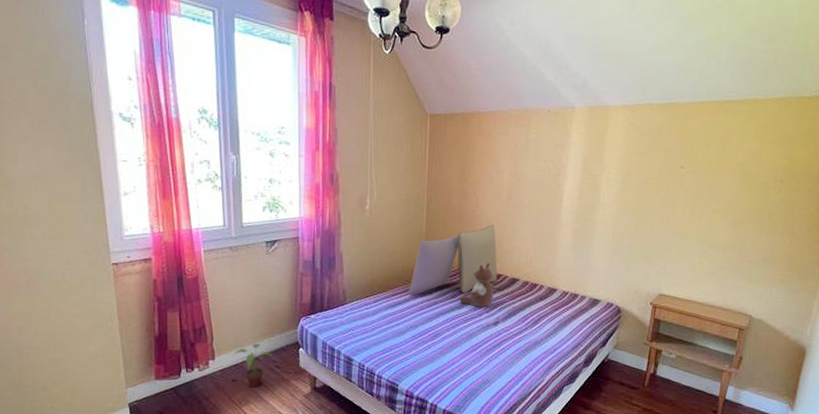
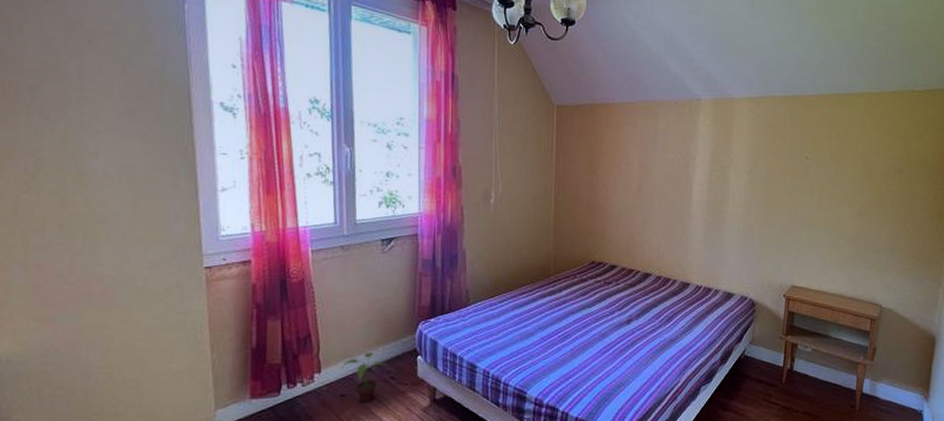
pillow: present [407,235,459,295] -> none [535,229,589,294]
pillow: present [457,224,498,294] -> none [587,217,629,291]
stuffed bear: present [460,262,495,308] -> none [590,257,627,305]

